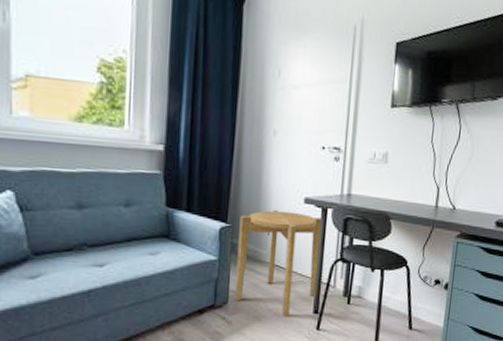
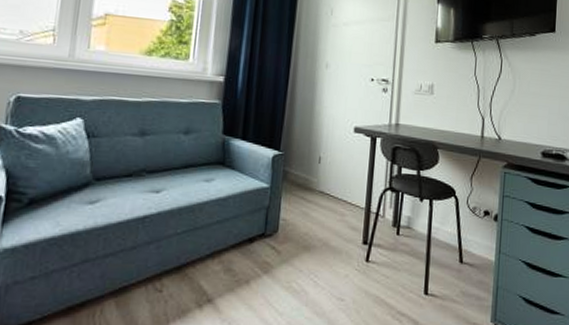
side table: present [234,209,324,317] -> none [284,138,373,247]

